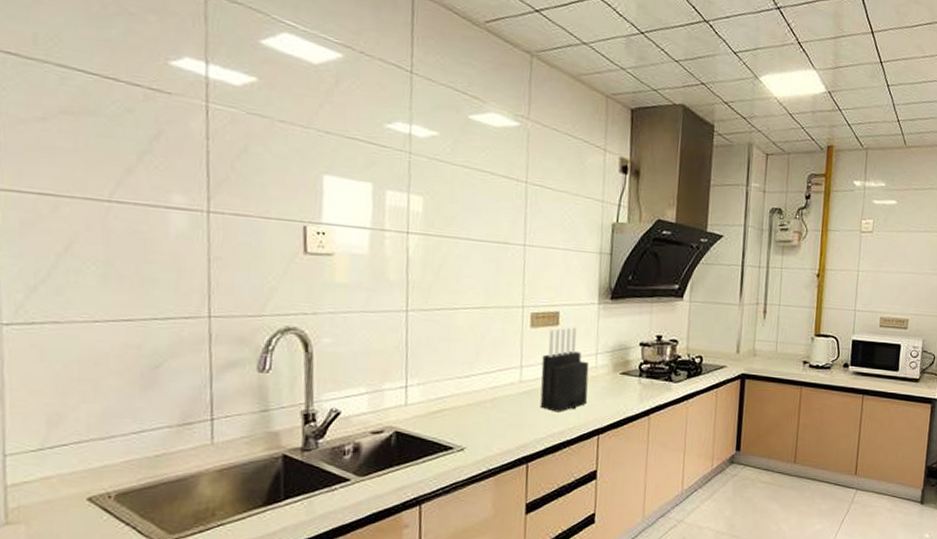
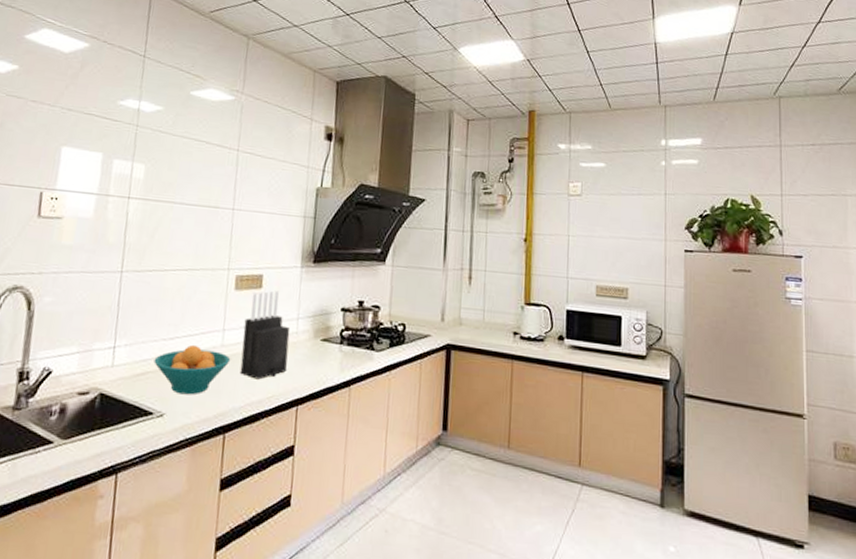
fruit bowl: none [450,381,530,430] -> present [154,344,231,395]

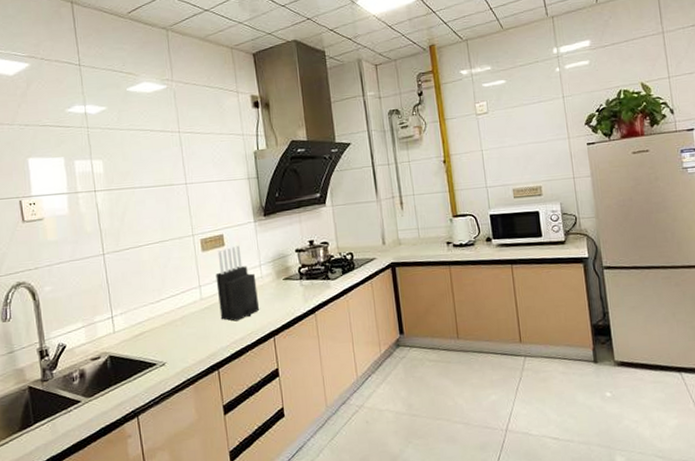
fruit bowl: present [154,344,231,395] -> none [147,302,211,345]

